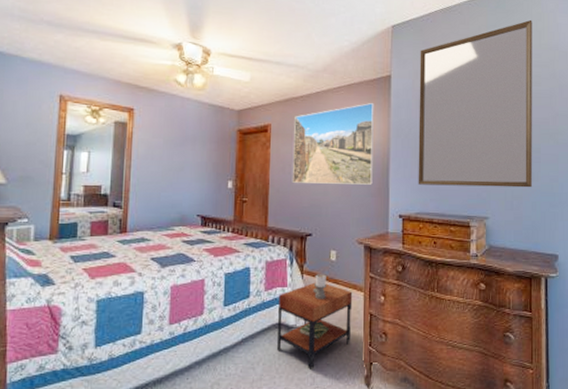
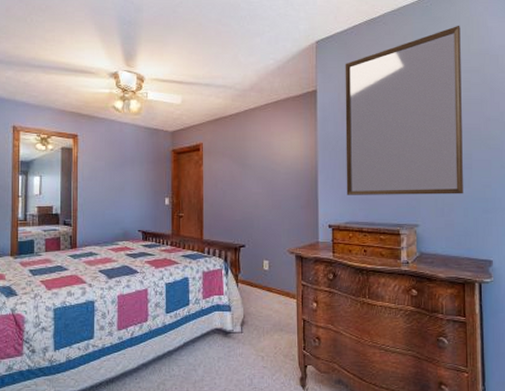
side table: present [276,274,353,369] -> none [215,283,286,371]
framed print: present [293,103,374,185] -> none [225,118,302,197]

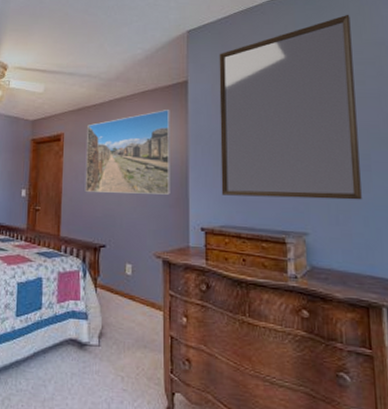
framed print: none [225,118,302,197] -> present [86,110,170,195]

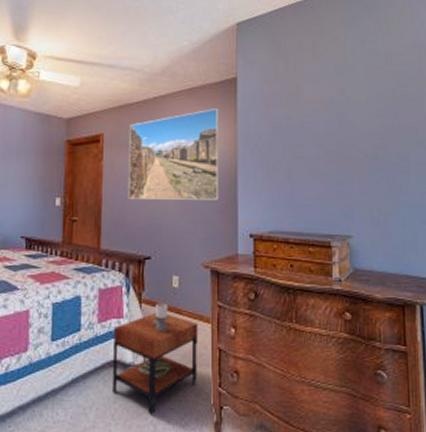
side table: none [69,289,151,394] -> present [112,303,199,415]
home mirror: present [219,14,362,200] -> none [268,14,401,202]

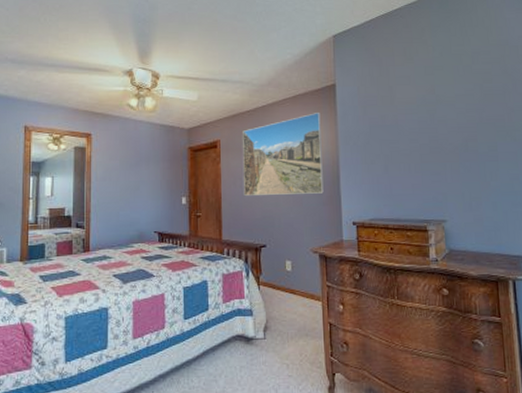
side table: present [112,303,199,415] -> none [236,285,311,381]

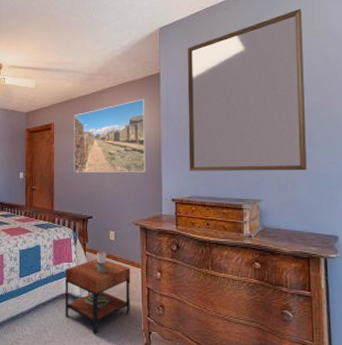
side table: none [236,285,311,381] -> present [64,252,131,335]
home mirror: none [363,17,491,191] -> present [187,8,307,171]

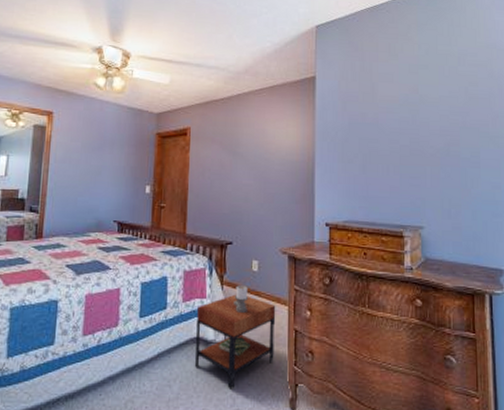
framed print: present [74,99,146,172] -> none [213,105,298,191]
home mirror: present [187,8,307,171] -> none [345,17,471,195]

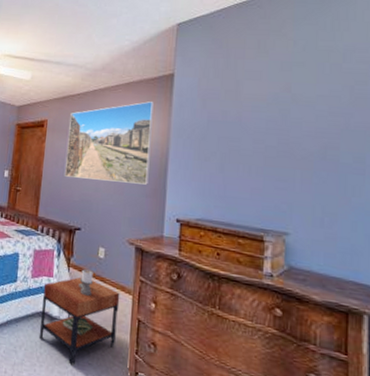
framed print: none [213,105,298,191] -> present [65,101,154,185]

